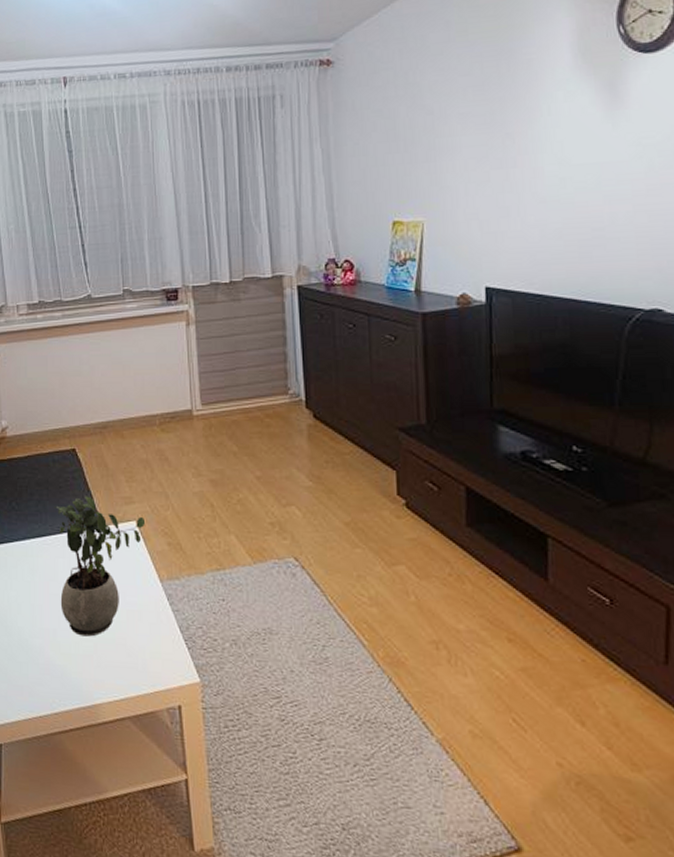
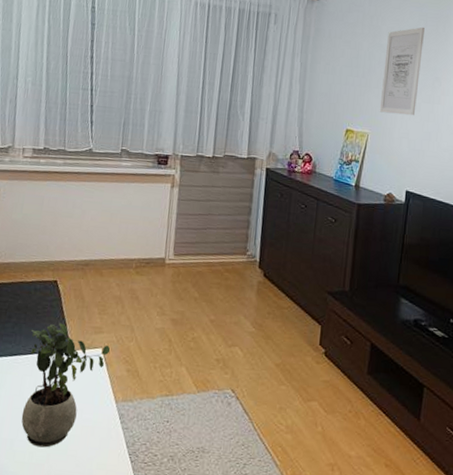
wall art: none [431,71,484,192] -> present [379,27,425,116]

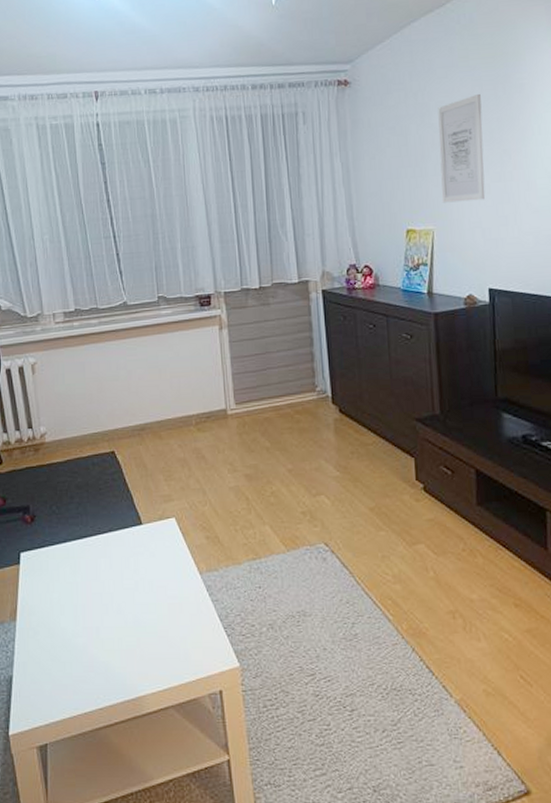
potted plant: present [21,323,111,448] -> none [95,496,185,632]

